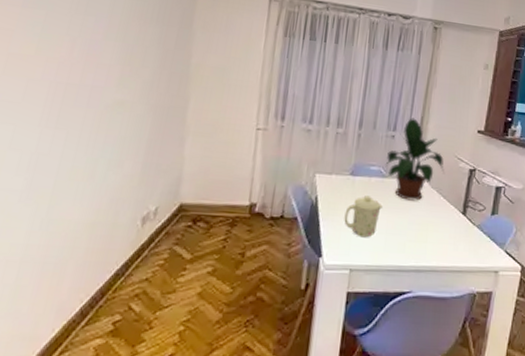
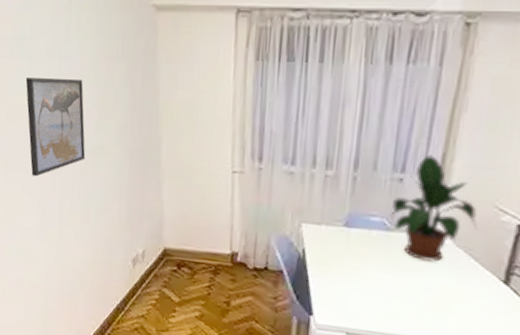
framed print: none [26,28,109,132] -> present [25,78,86,177]
mug: present [344,195,382,238] -> none [338,251,387,300]

